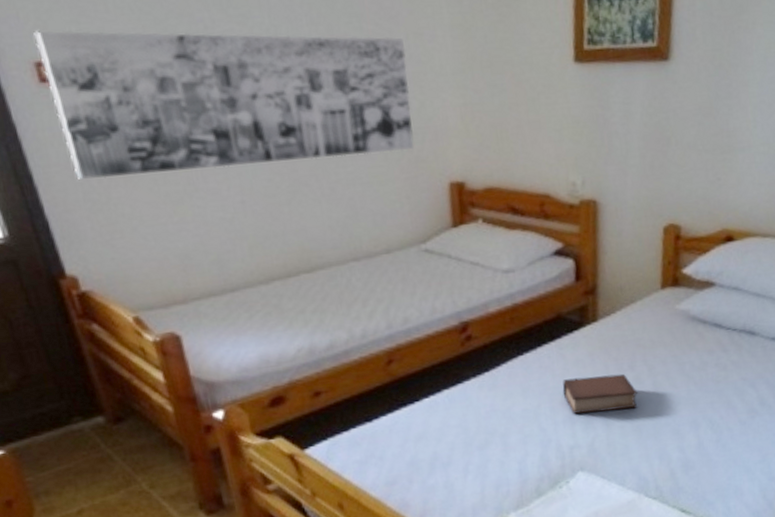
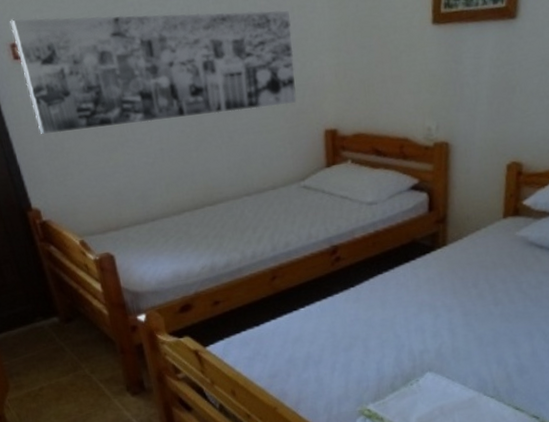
book: present [562,373,638,414] -> none [415,290,480,324]

